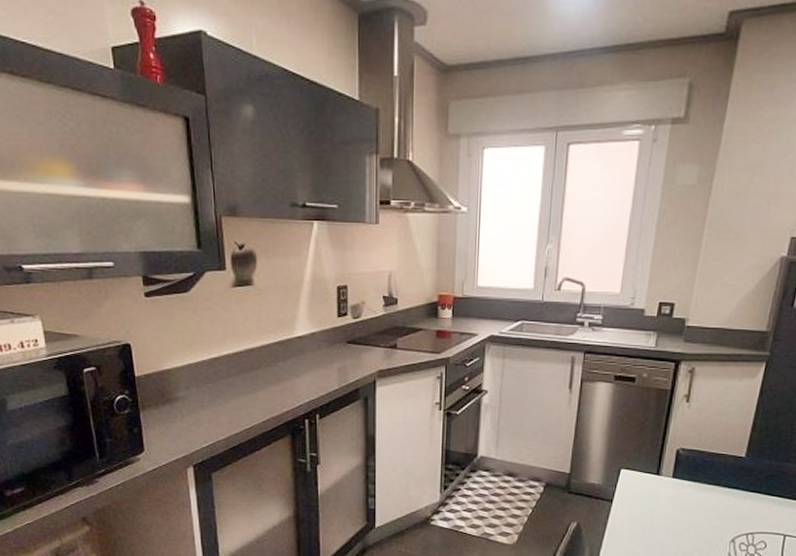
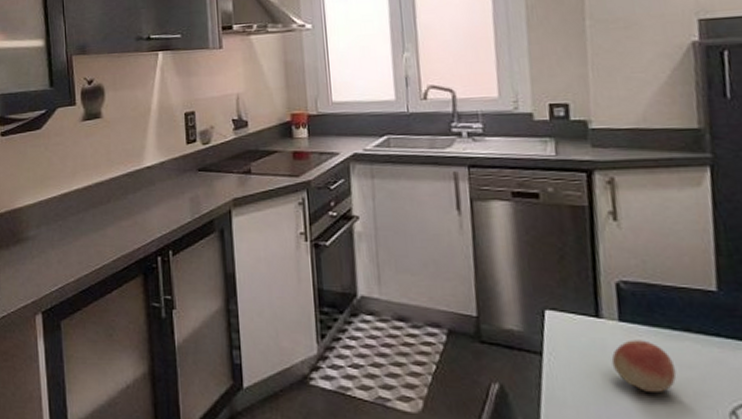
fruit: none [660,491,703,527] -> present [611,340,677,392]

